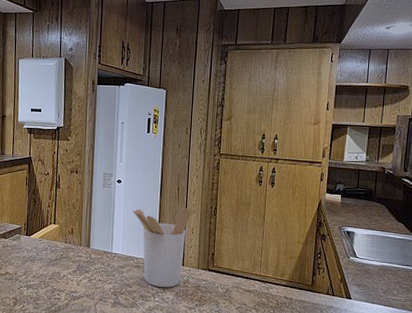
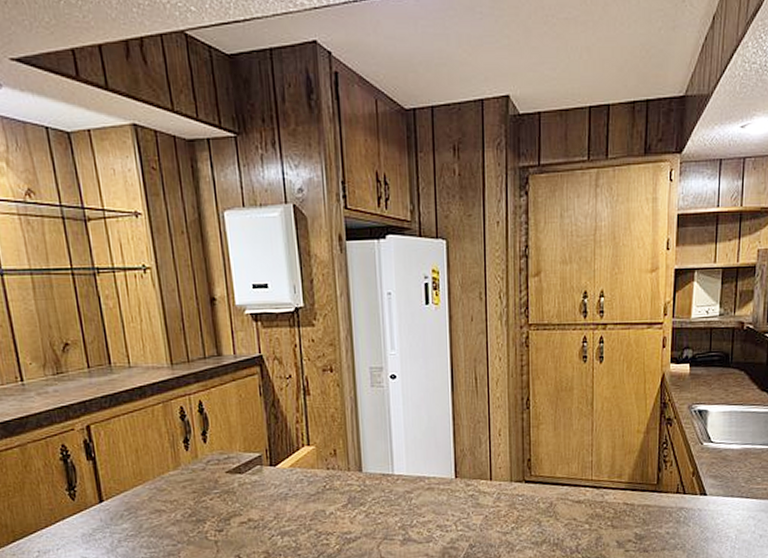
utensil holder: present [132,207,192,288] -> none [416,403,497,512]

